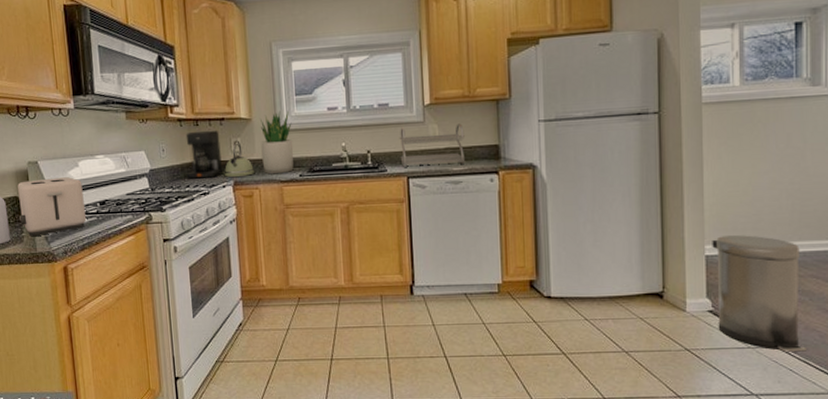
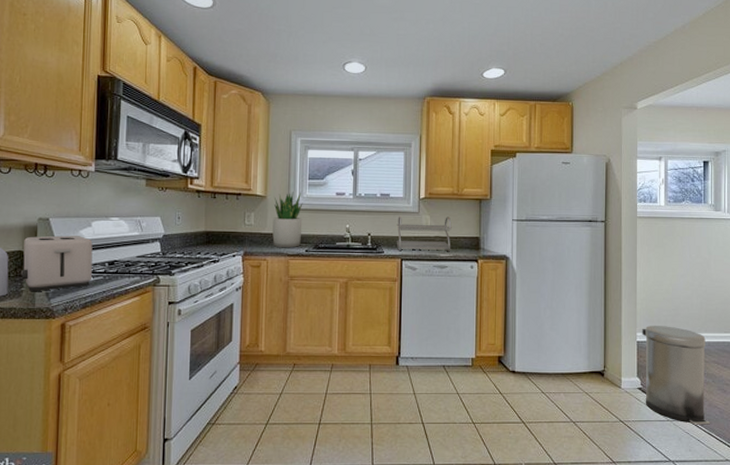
coffee maker: present [185,130,224,179] -> none [199,203,235,247]
kettle: present [224,140,255,178] -> none [235,214,265,249]

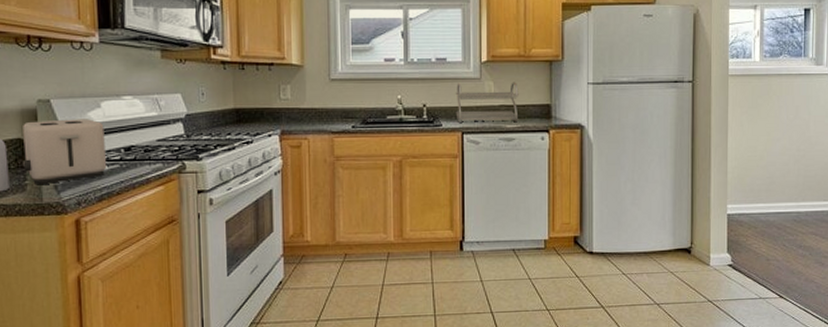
planter: present [272,192,303,248] -> none [312,59,347,125]
pedal bin: present [642,326,710,425] -> none [733,196,806,302]

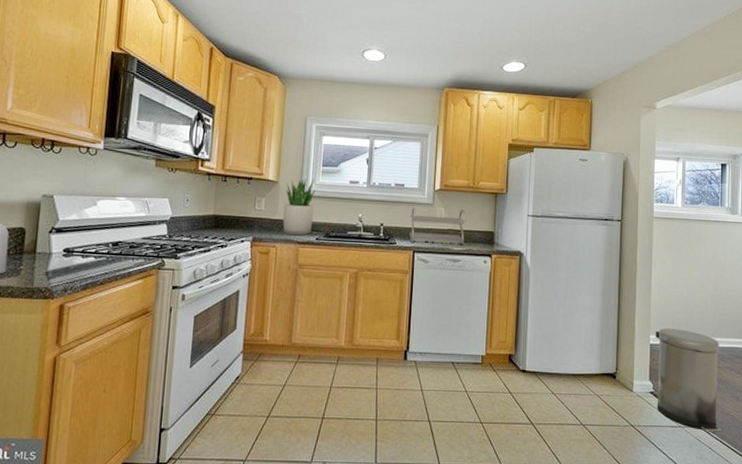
toaster: present [23,119,107,185] -> none [21,213,97,271]
planter: none [312,59,347,125] -> present [282,178,316,236]
pedal bin: none [733,196,806,302] -> present [655,328,722,432]

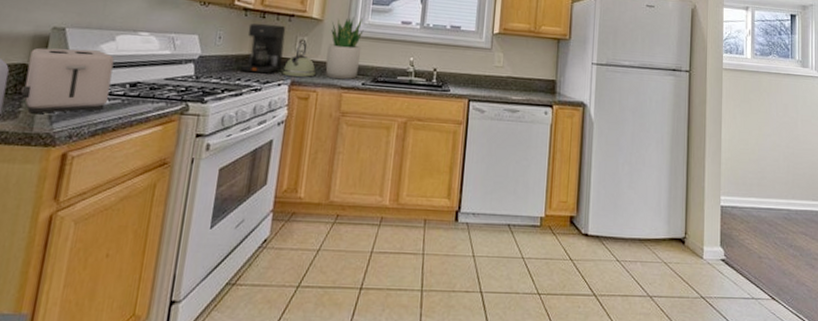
toaster: none [21,213,97,271] -> present [20,47,115,114]
coffee maker: none [206,186,246,232] -> present [239,23,286,74]
kettle: none [244,199,275,235] -> present [281,39,317,78]
dish rack: present [409,206,466,246] -> none [464,51,527,95]
pedal bin: present [655,328,722,432] -> none [726,189,798,305]

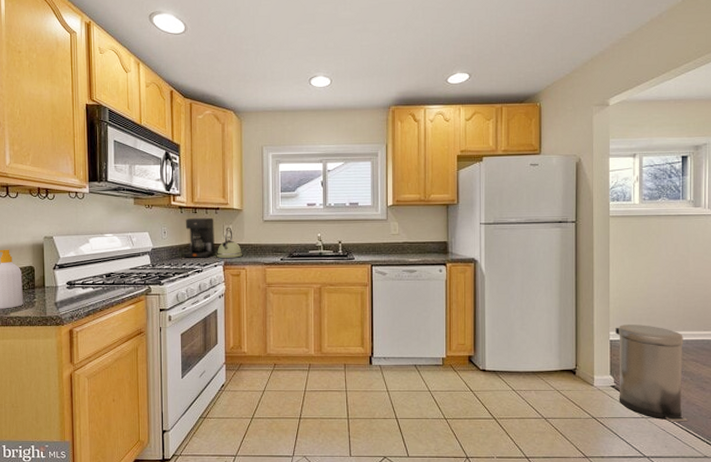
toaster: present [20,47,115,114] -> none [33,251,93,303]
planter: present [325,17,364,80] -> none [249,204,277,257]
pedal bin: none [726,189,798,305] -> present [615,325,688,422]

